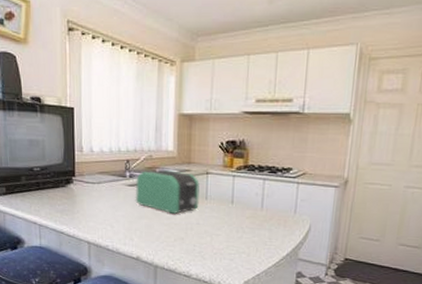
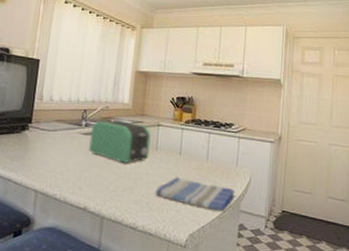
dish towel: none [207,226,293,260] -> present [155,177,235,212]

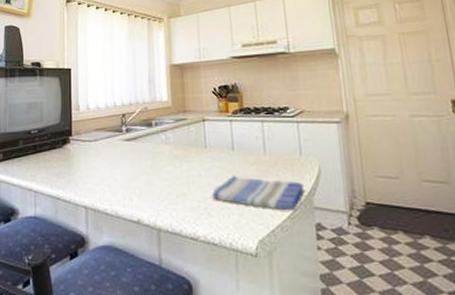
toaster: present [88,120,151,164] -> none [132,120,199,168]

